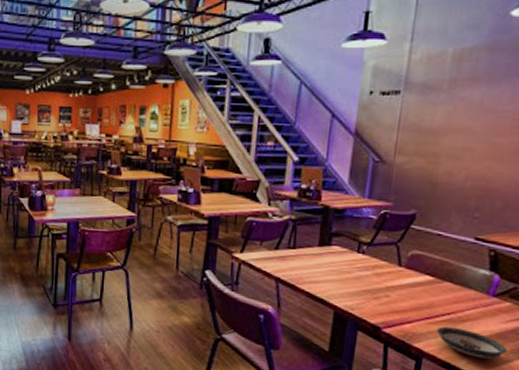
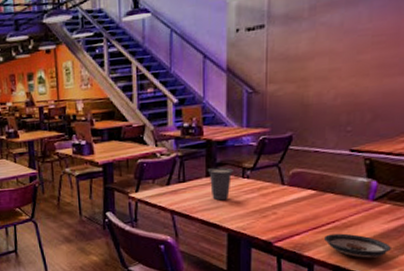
cup: none [320,236,350,275] -> present [207,167,235,201]

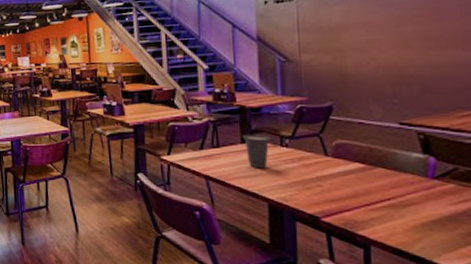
saucer: present [324,233,391,258] -> none [380,212,462,243]

